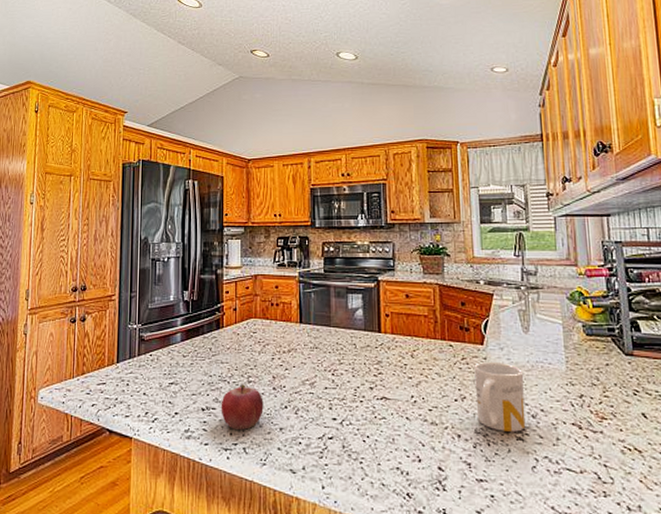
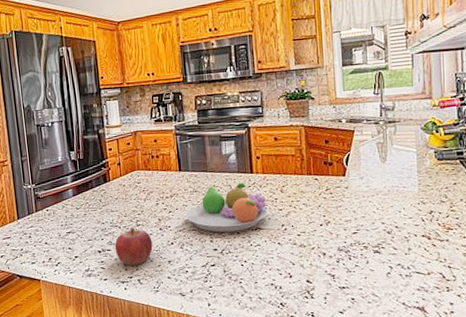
fruit bowl: none [303,343,396,399] -> present [185,183,268,233]
mug: present [474,362,526,432] -> none [337,190,382,247]

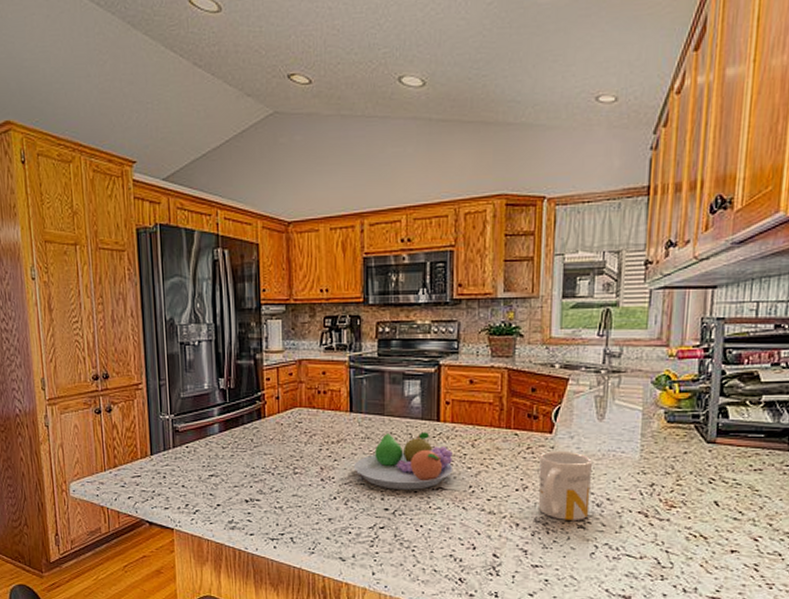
fruit: present [114,228,153,266] -> none [265,476,311,520]
mug: none [337,190,382,247] -> present [538,452,592,520]

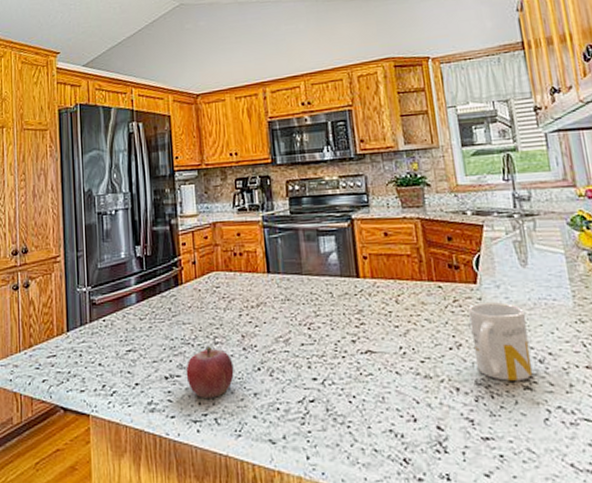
fruit: none [265,476,311,520] -> present [186,346,234,398]
fruit bowl: present [353,432,453,490] -> none [275,290,380,356]

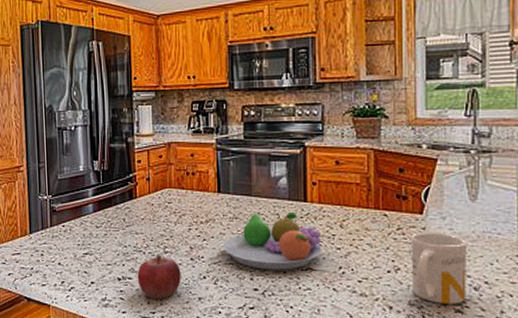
fruit bowl: none [275,290,380,356] -> present [222,213,322,270]

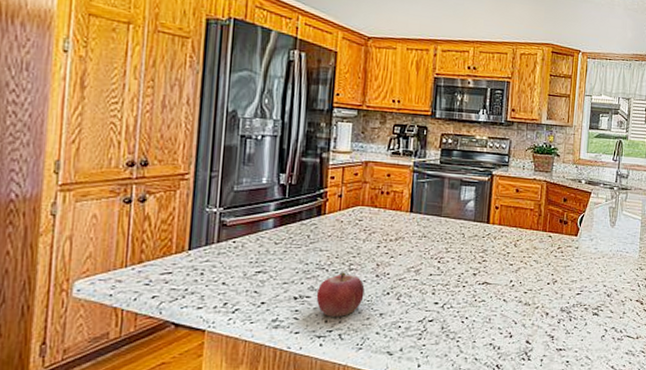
fruit bowl: present [222,213,322,270] -> none [408,233,498,285]
mug: present [411,233,466,304] -> none [564,251,605,309]

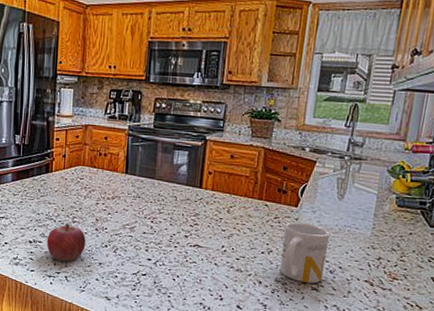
mug: none [564,251,605,309] -> present [280,222,330,283]

